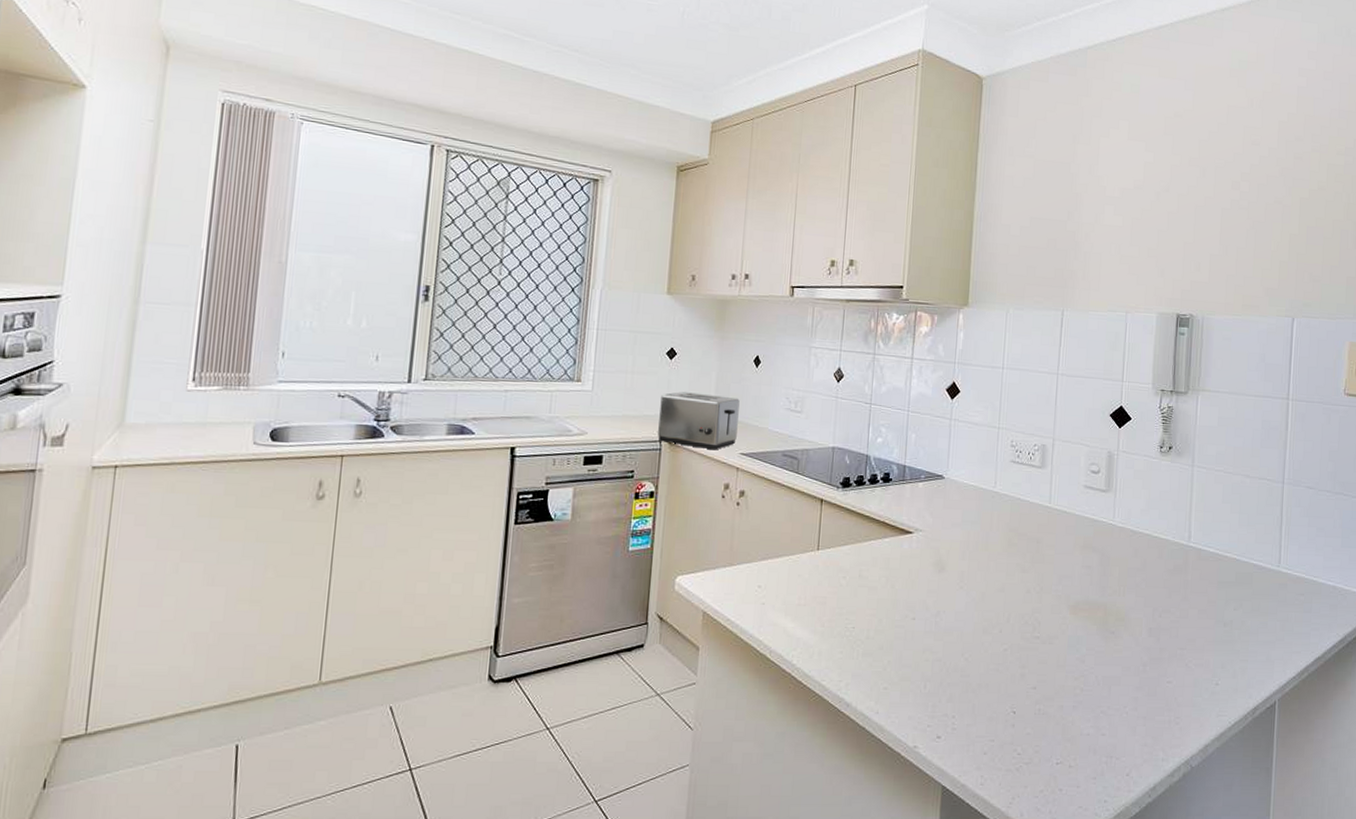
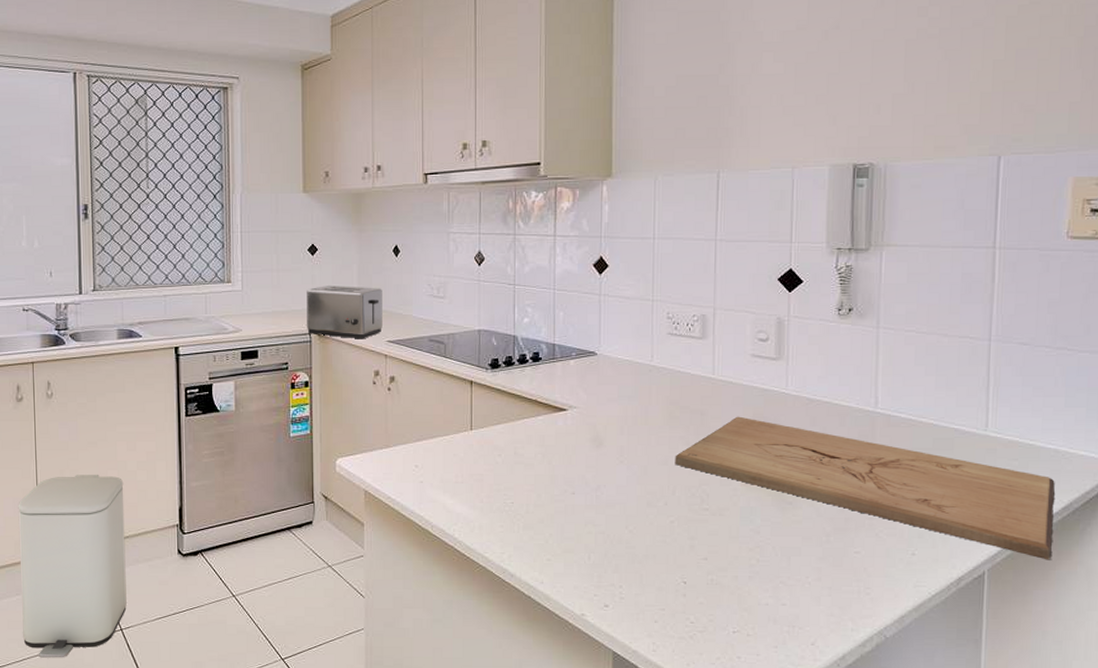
pedal bin: none [286,586,434,806] -> present [18,475,127,658]
cutting board: none [1011,545,1334,692] -> present [675,416,1056,562]

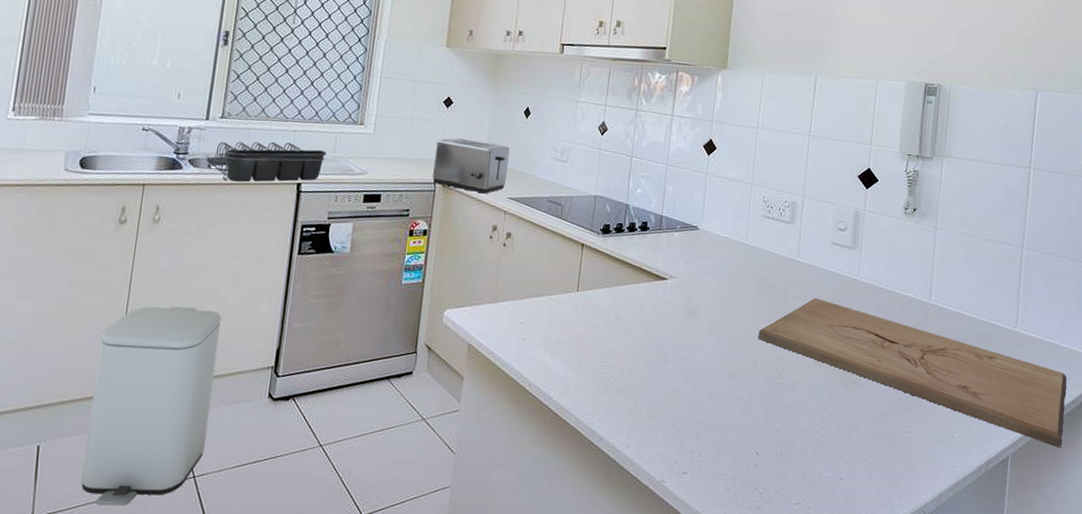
dish rack: none [85,308,199,353] -> present [206,141,327,183]

